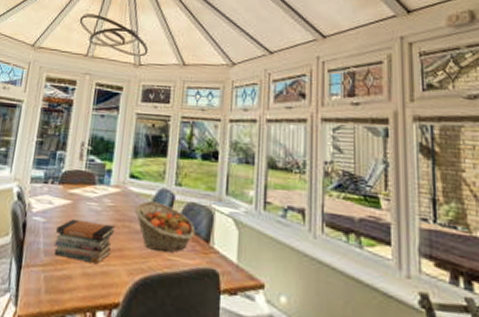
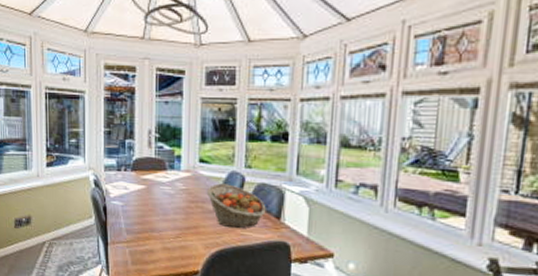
book stack: present [54,219,116,265] -> none [135,202,190,241]

